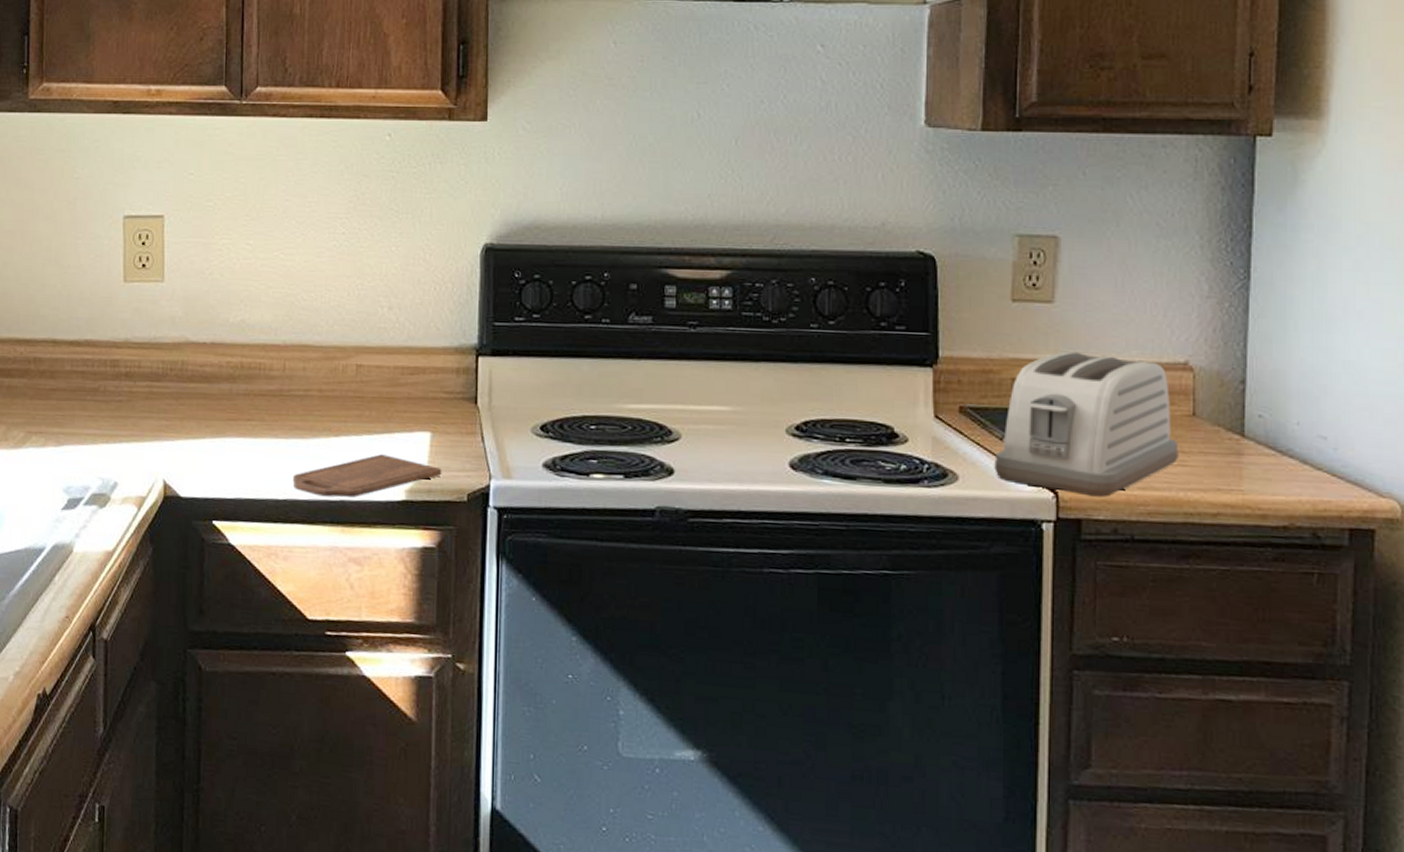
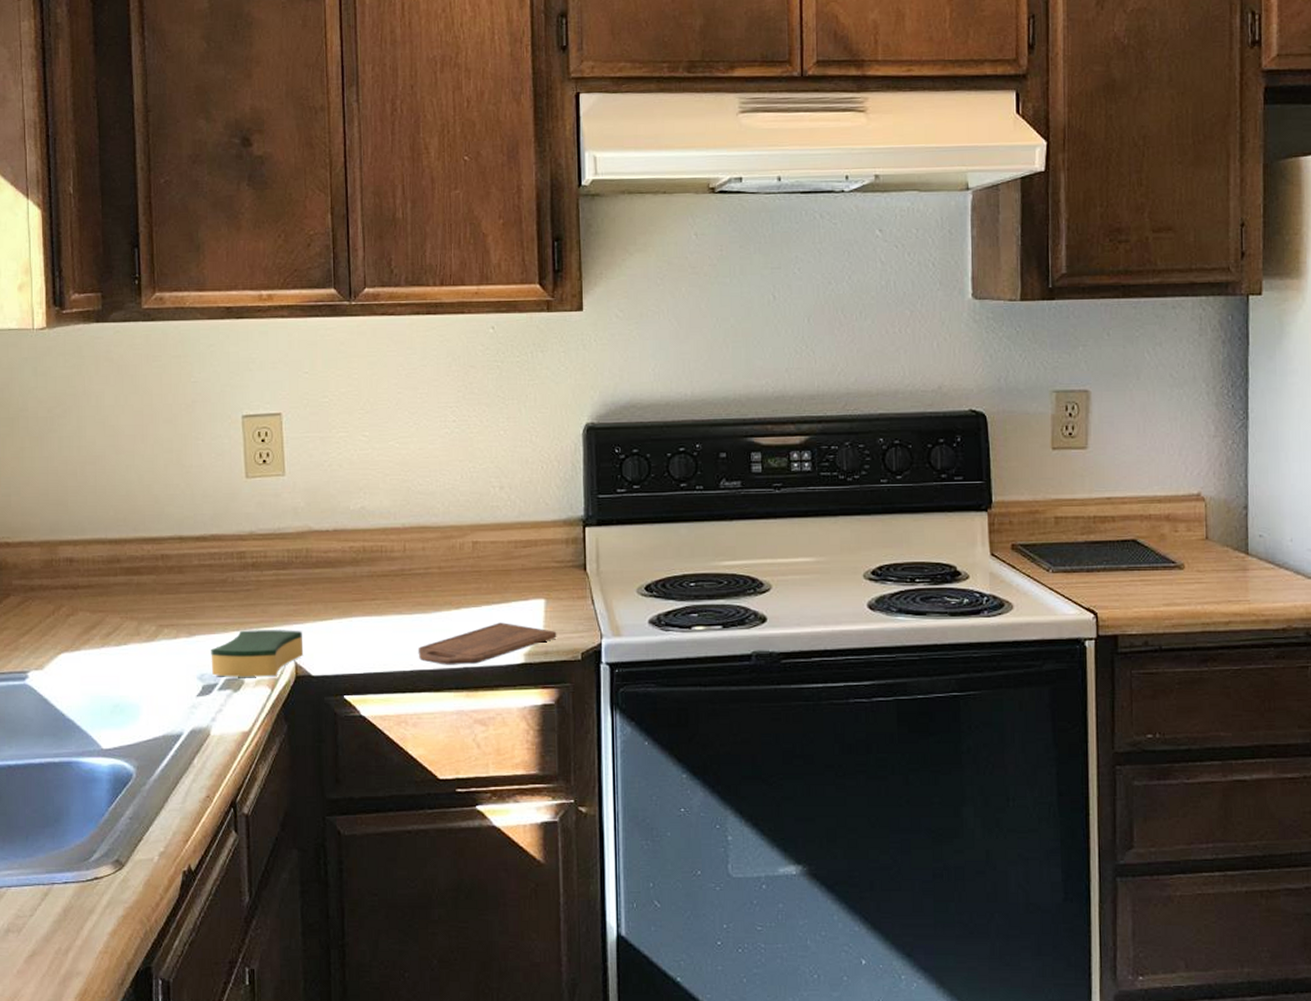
sponge: none [78,443,174,495] -> present [211,630,304,677]
toaster: present [994,351,1179,498] -> none [1043,490,1196,615]

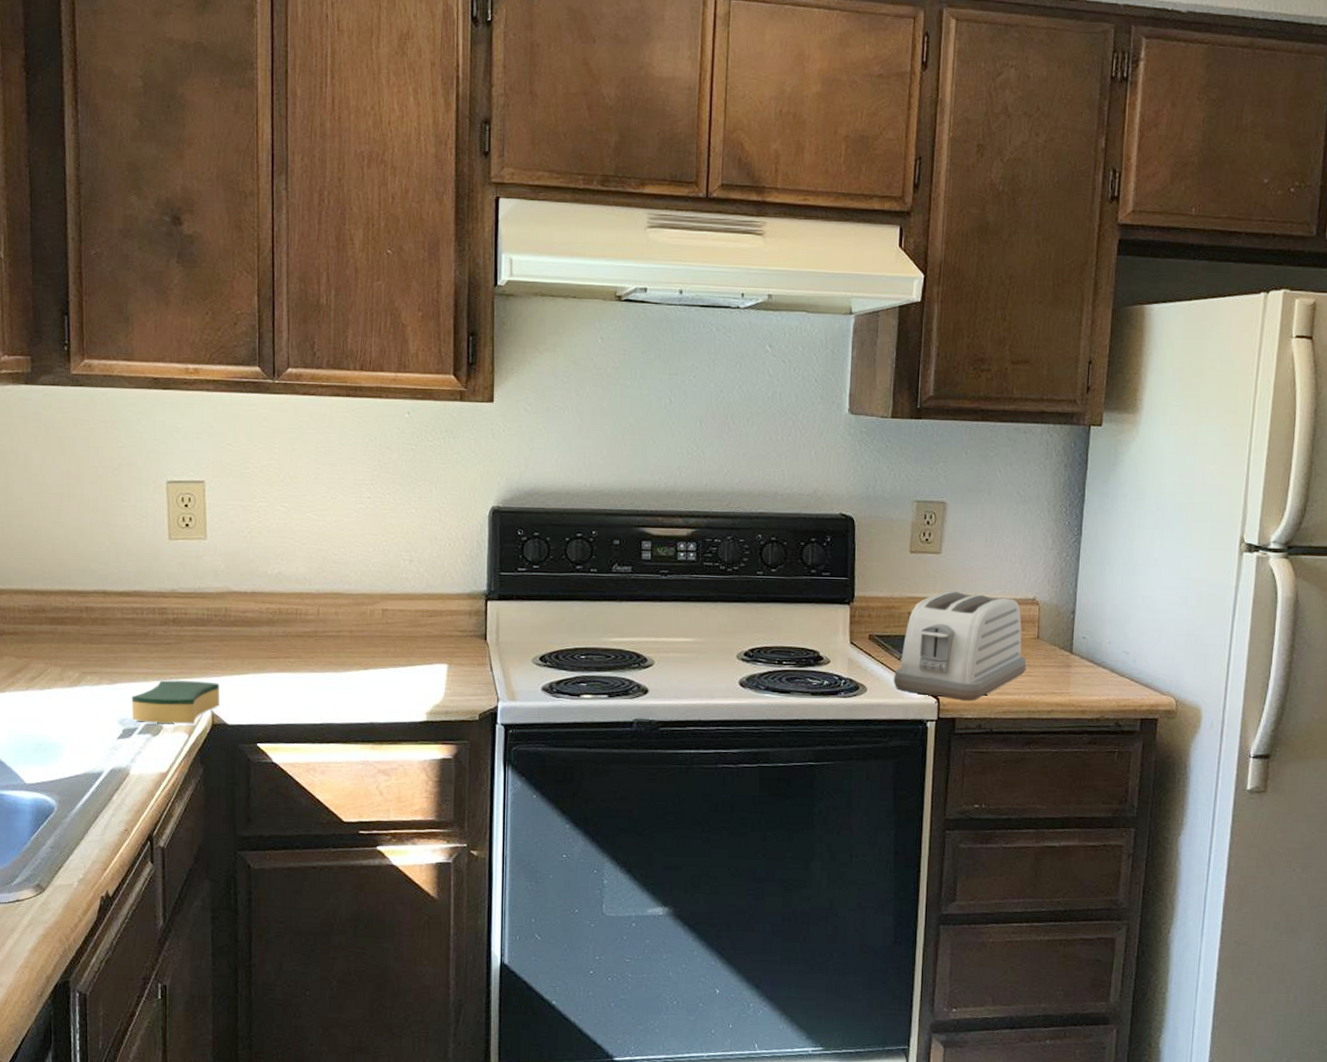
cutting board: present [418,622,557,665] -> none [328,683,457,721]
toaster: none [1043,490,1196,615] -> present [894,591,1027,701]

